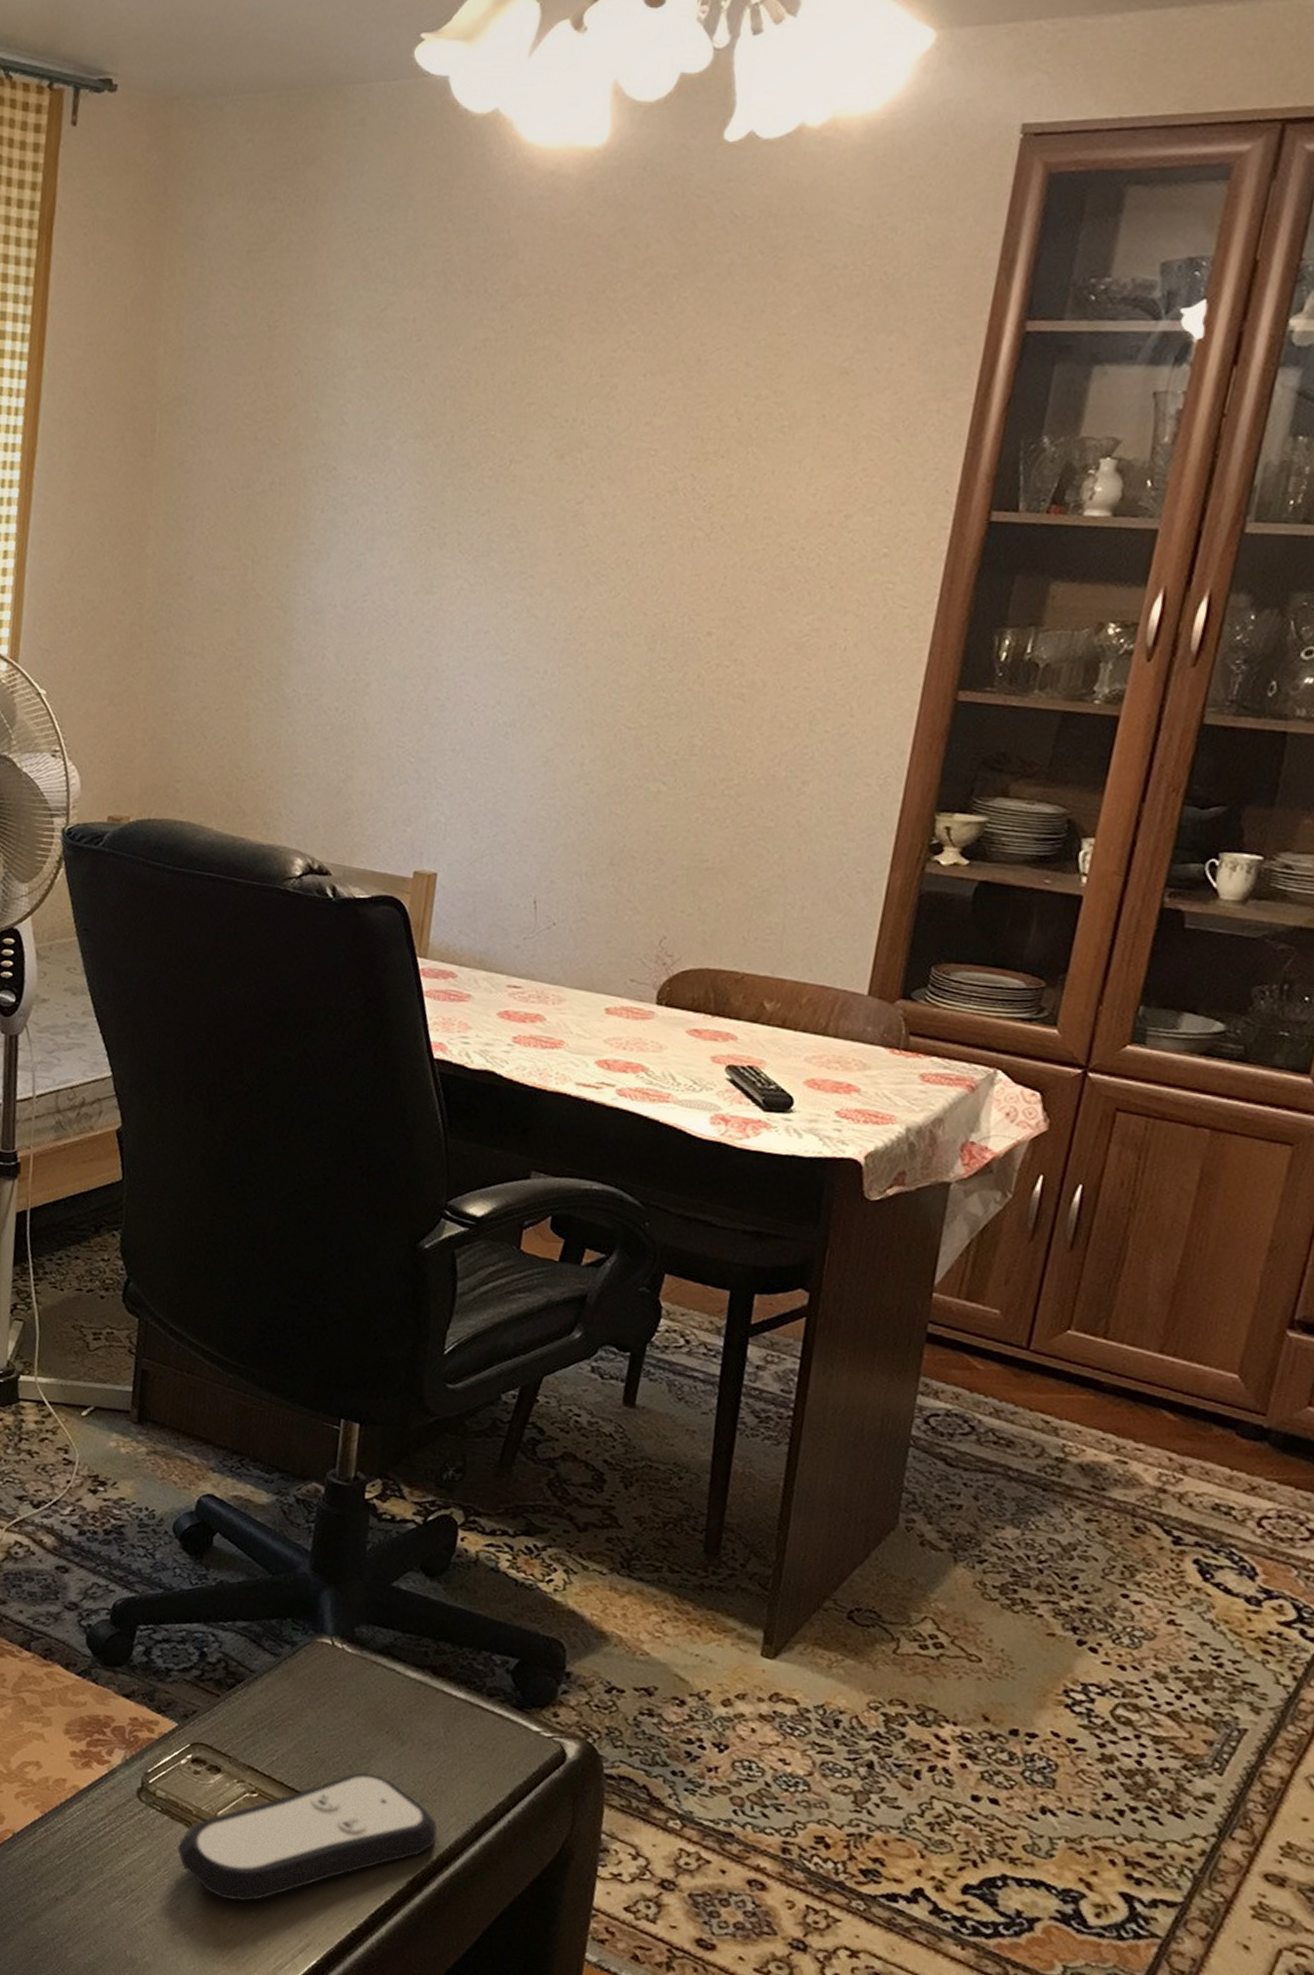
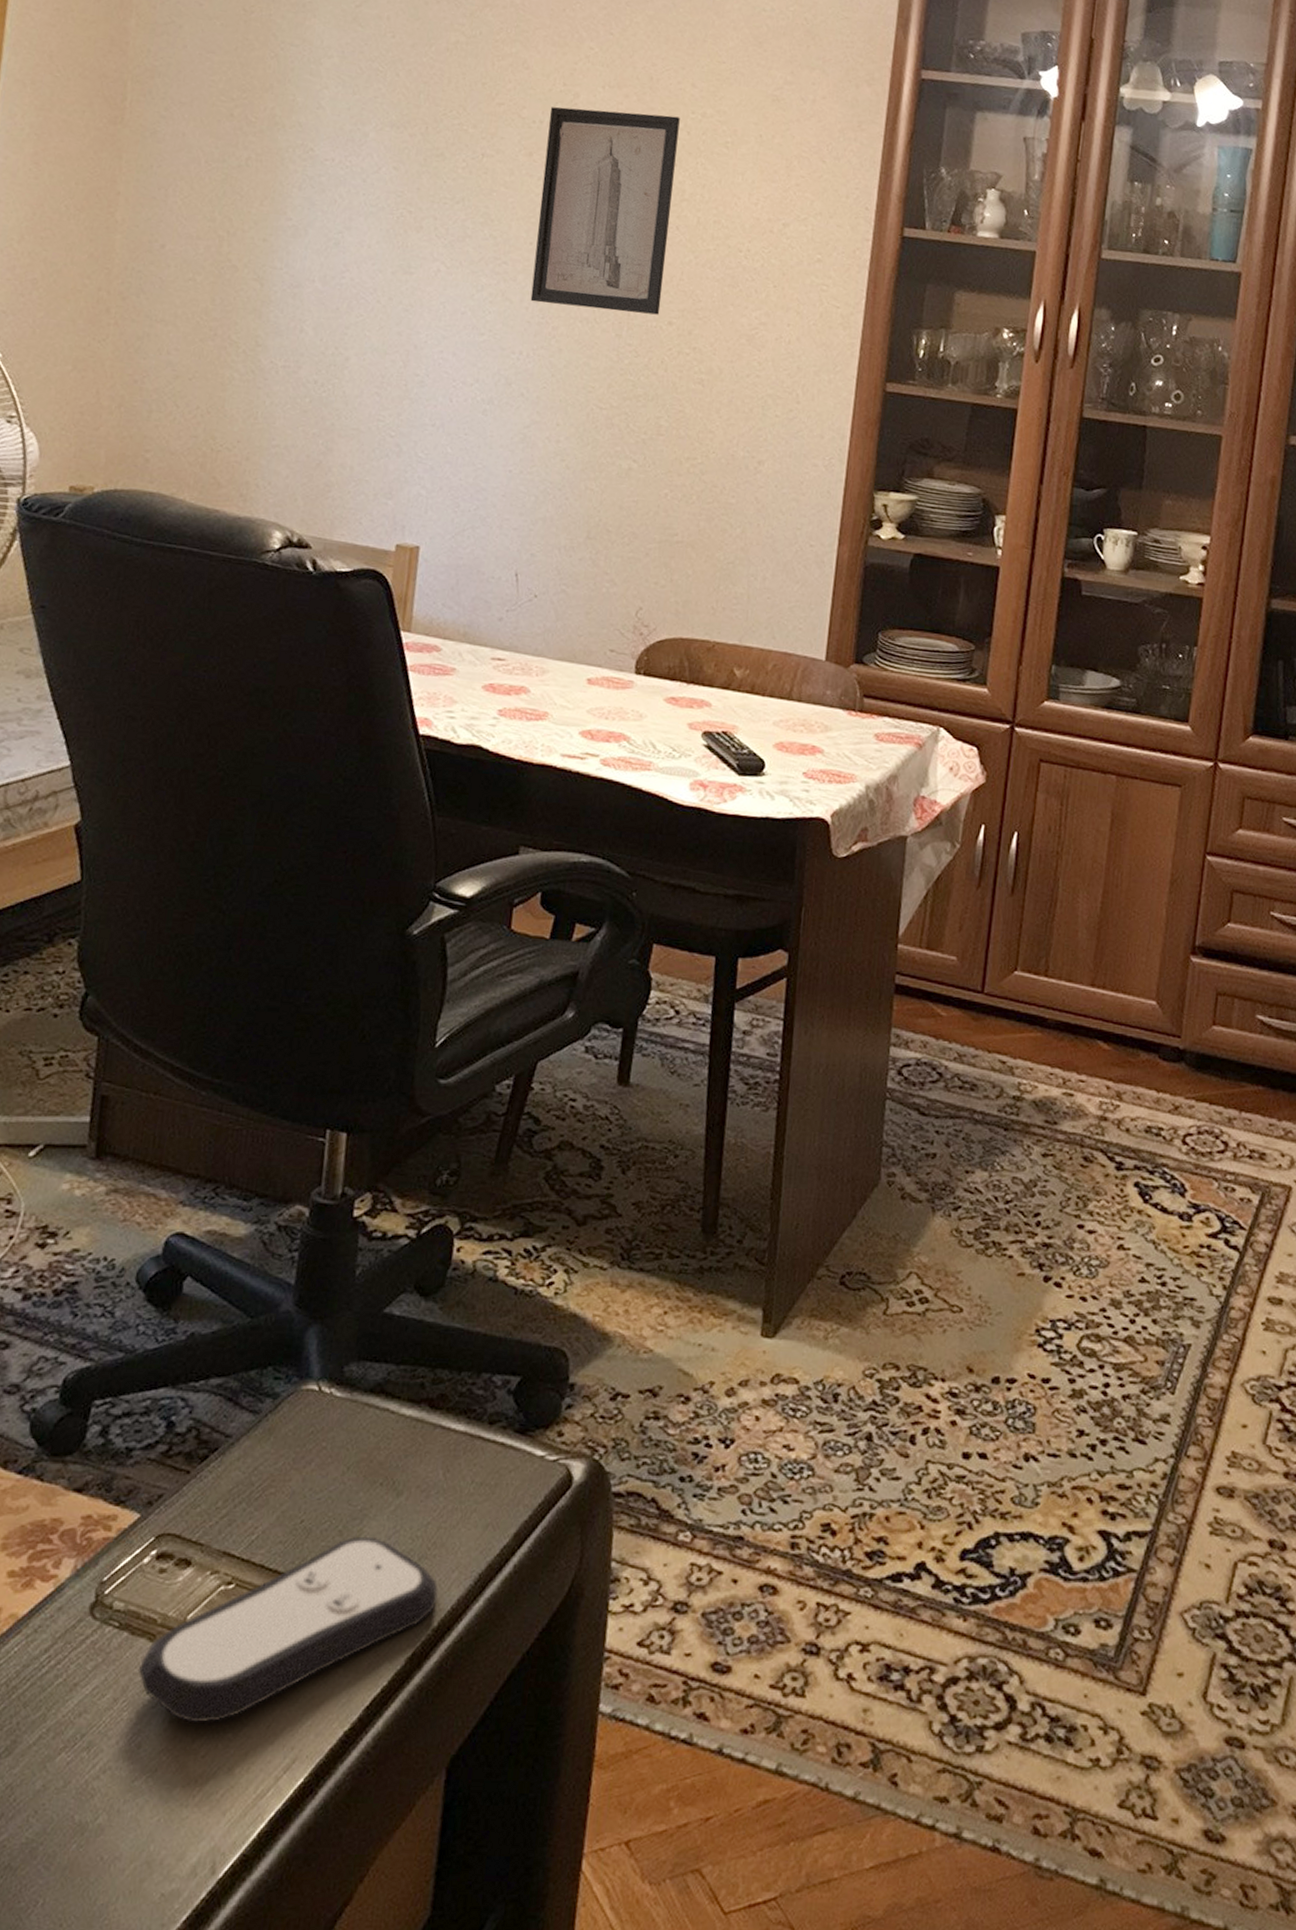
wall art: none [557,401,730,625] -> present [530,107,680,315]

